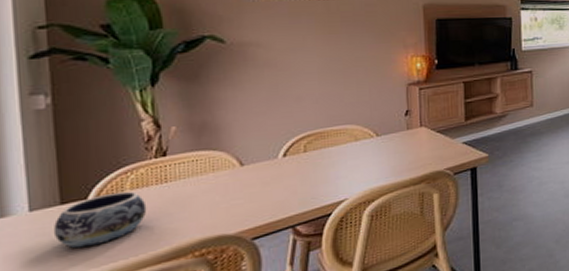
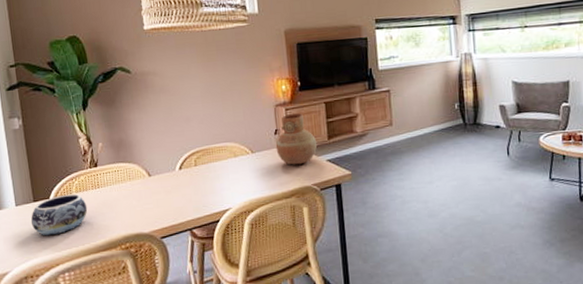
vase: none [405,93,453,149] -> present [275,113,318,165]

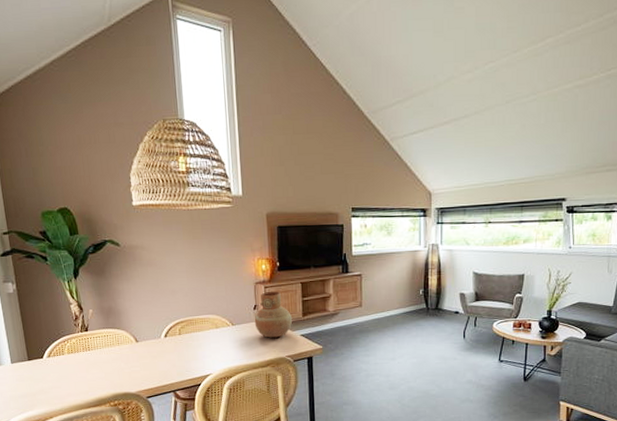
decorative bowl: present [30,194,88,236] -> none [25,355,79,392]

